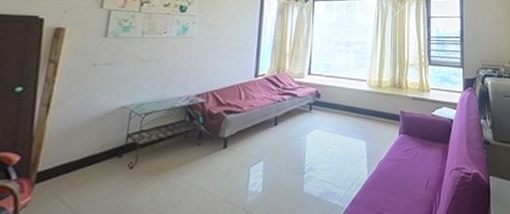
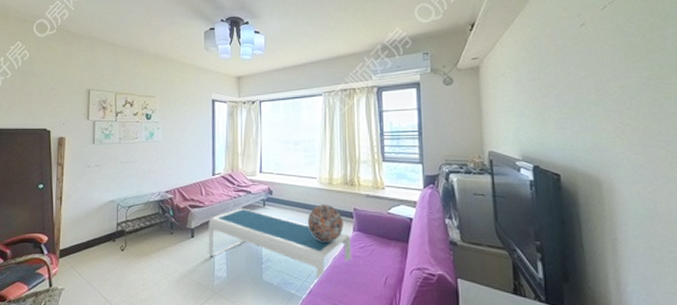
coffee table: none [242,112,397,188] -> present [208,208,352,280]
decorative sphere: none [354,107,390,147] -> present [307,204,343,242]

